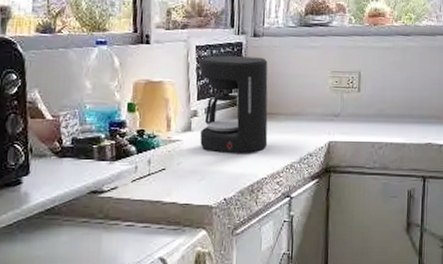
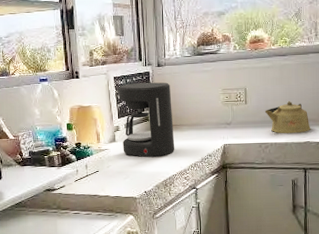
kettle: none [381,92,434,132] -> present [265,101,311,134]

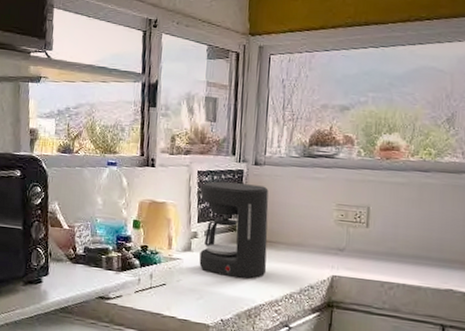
kettle: present [265,101,311,134] -> none [392,232,457,277]

